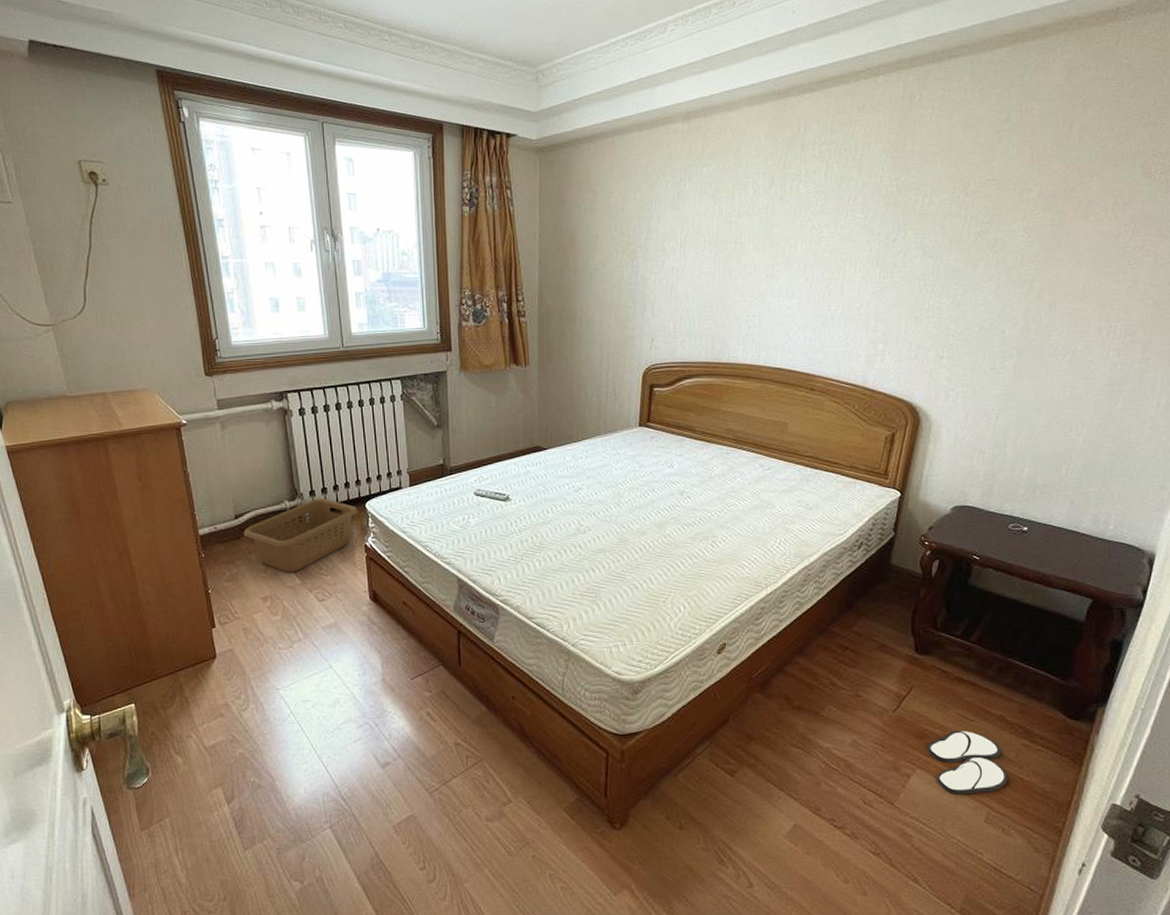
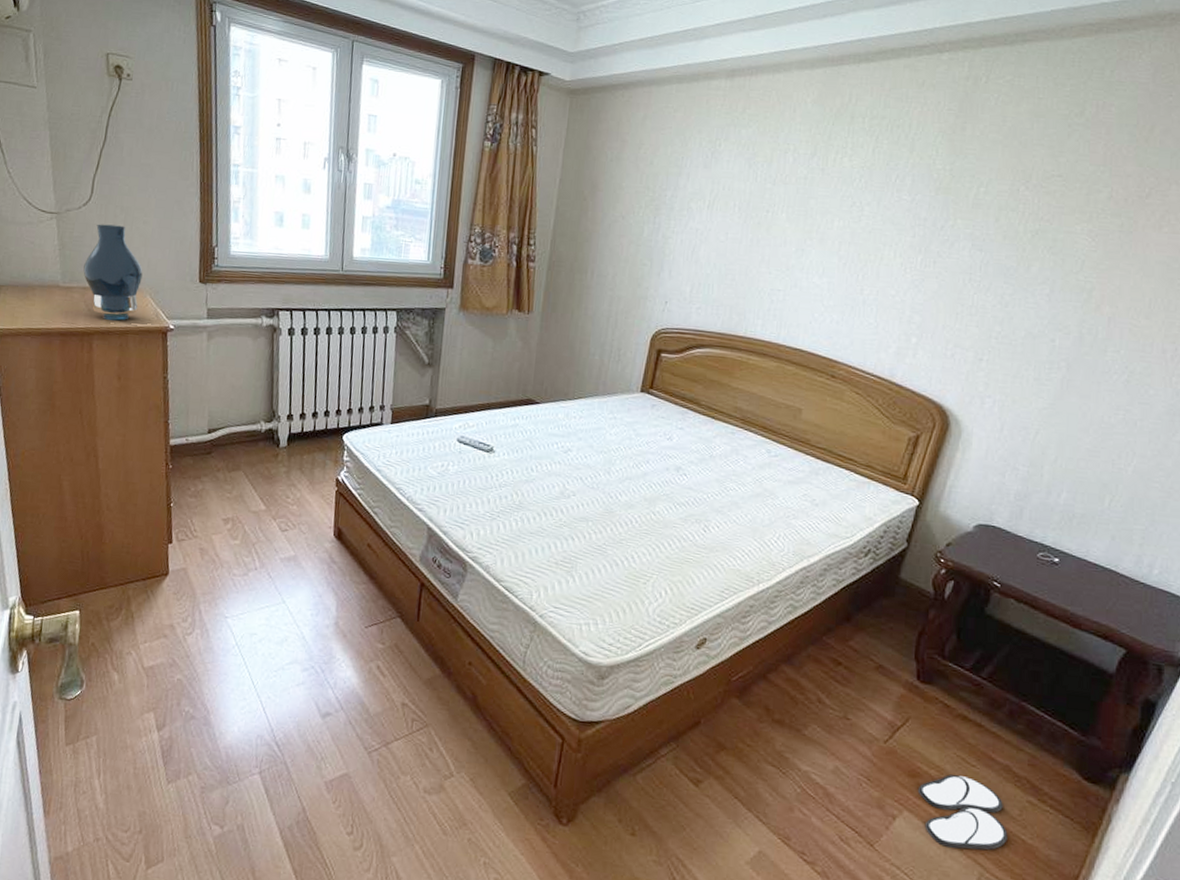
vase: none [88,329,148,423] -> present [83,224,143,321]
laundry basket: present [243,498,358,573] -> none [214,423,335,497]

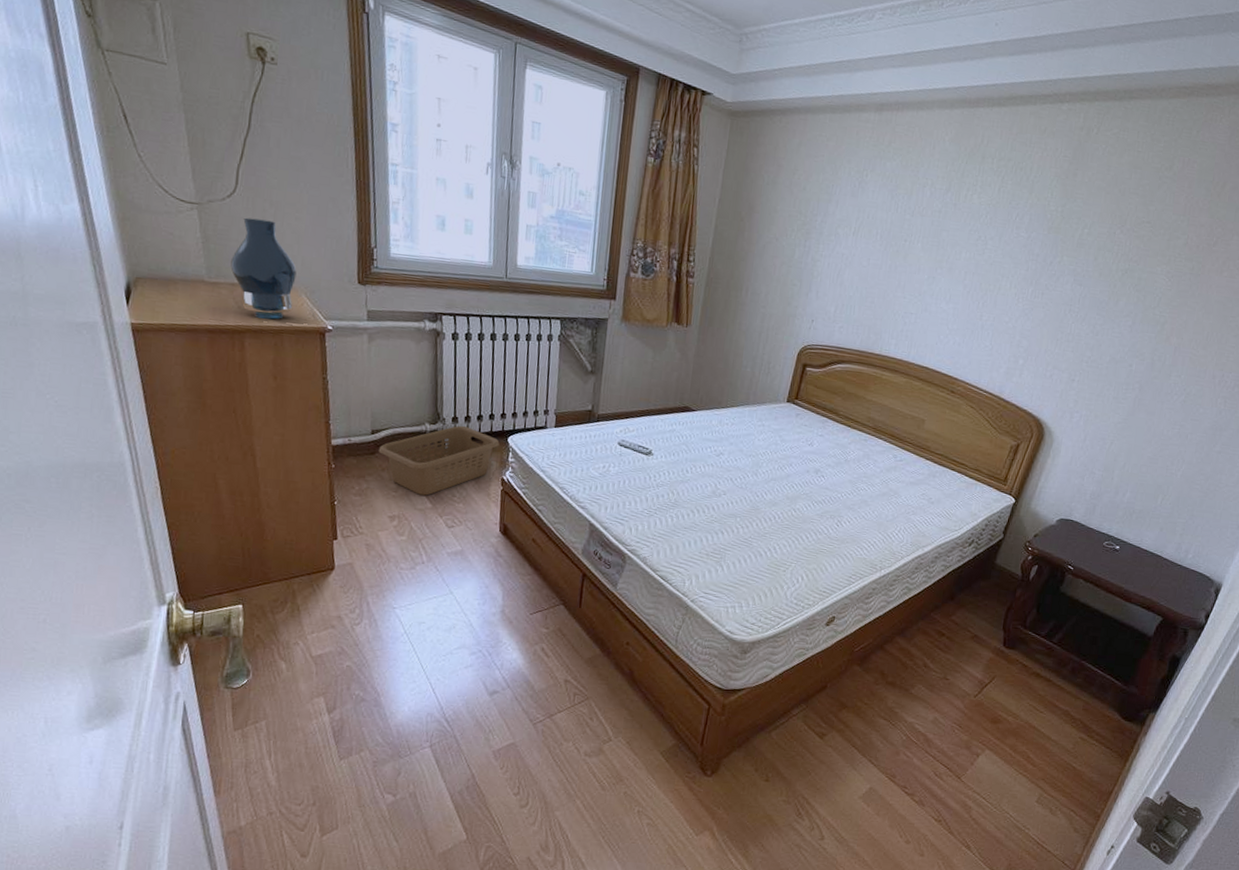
laundry basket: none [214,423,335,497] -> present [378,425,500,496]
slippers: present [919,774,1008,850] -> none [998,720,1063,777]

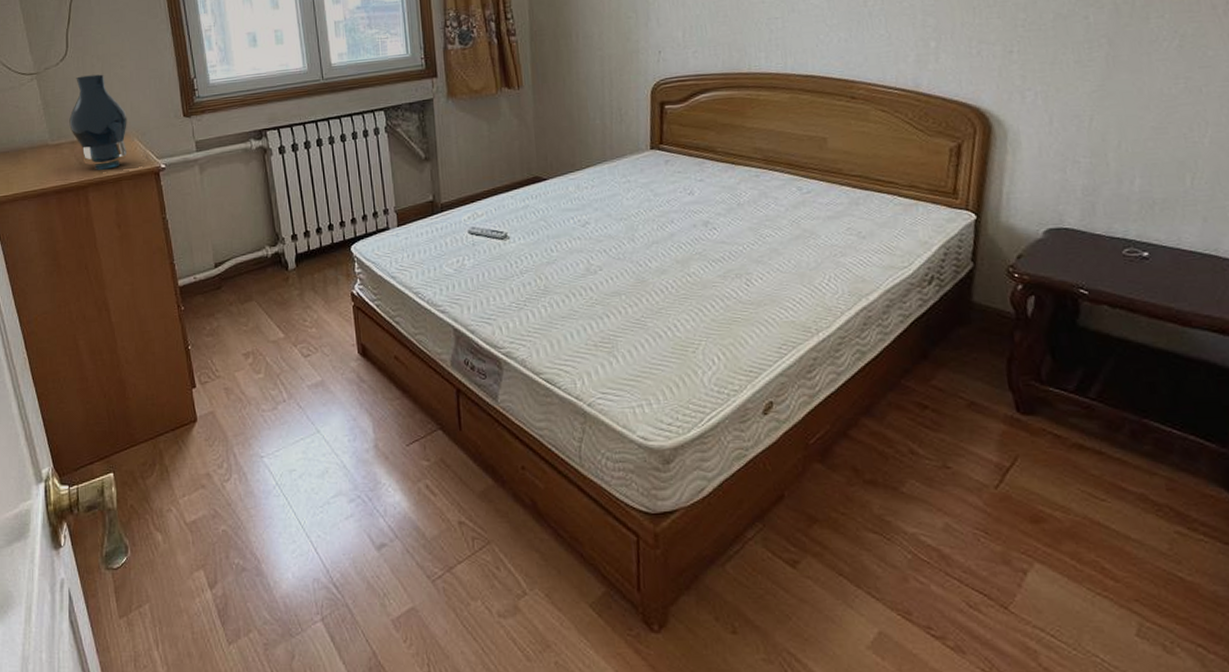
laundry basket: present [378,425,500,496] -> none [224,242,343,325]

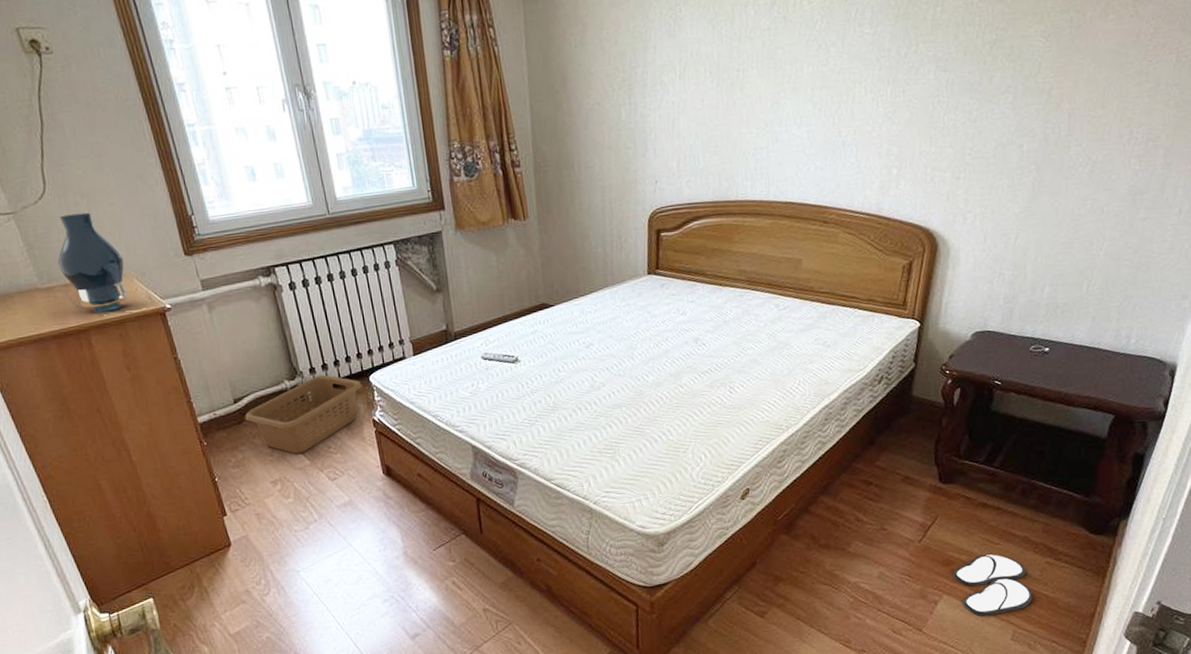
laundry basket: none [224,242,343,325] -> present [245,374,362,454]
slippers: none [1046,514,1162,598] -> present [953,554,1033,616]

